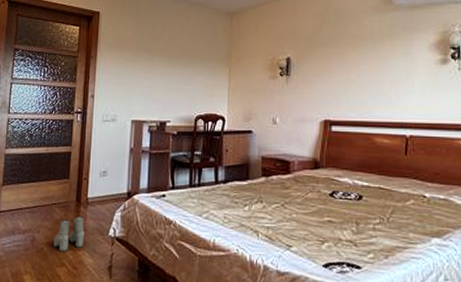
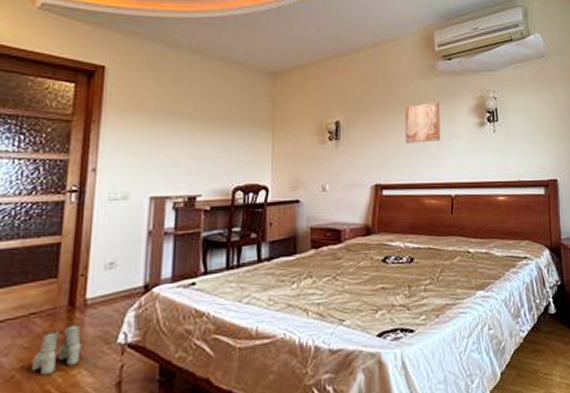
wall art: none [356,38,395,80] -> present [404,102,441,143]

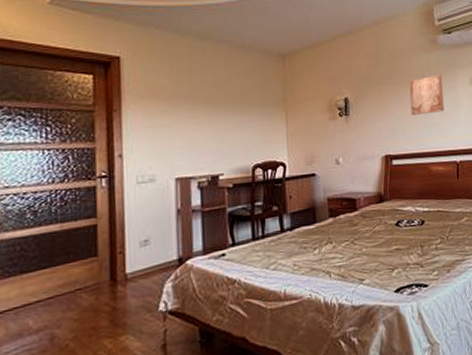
boots: present [31,323,82,376] -> none [83,295,127,344]

